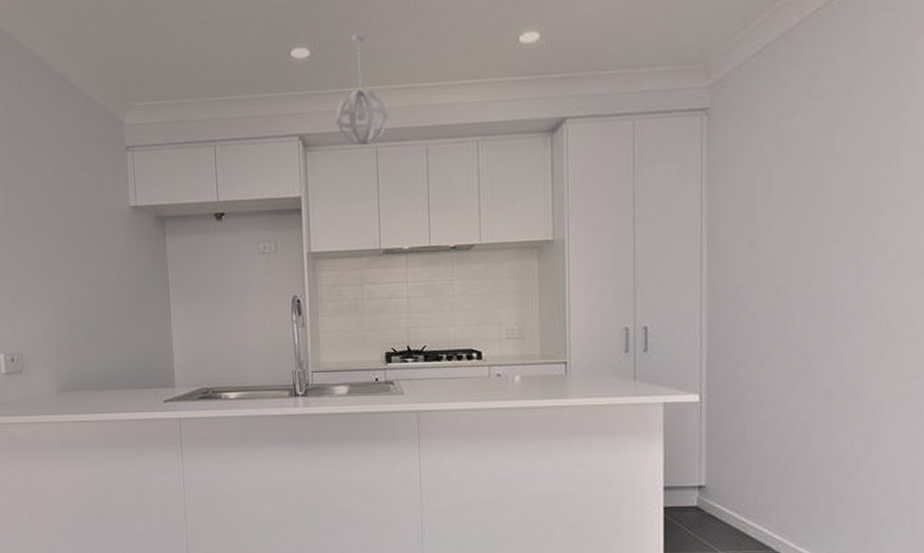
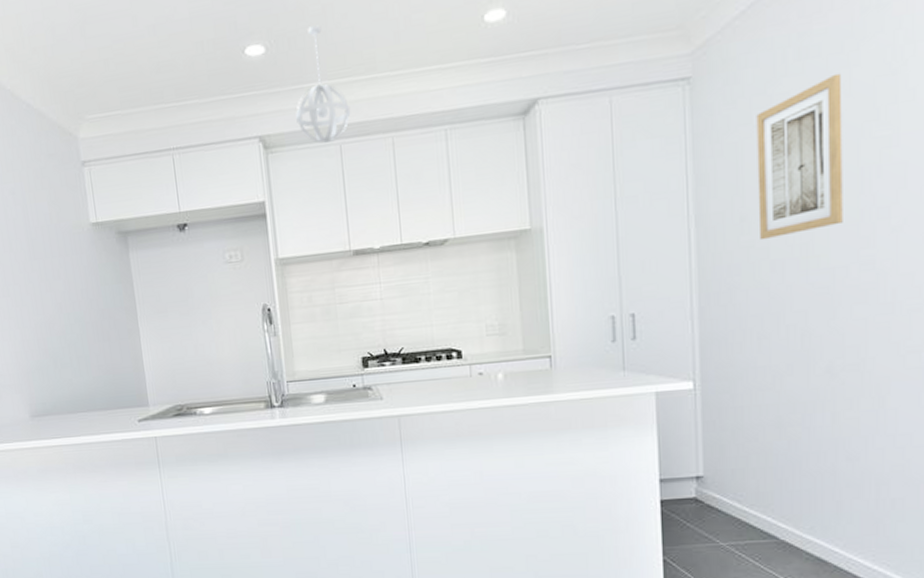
wall art: none [766,114,848,265] -> present [756,73,843,241]

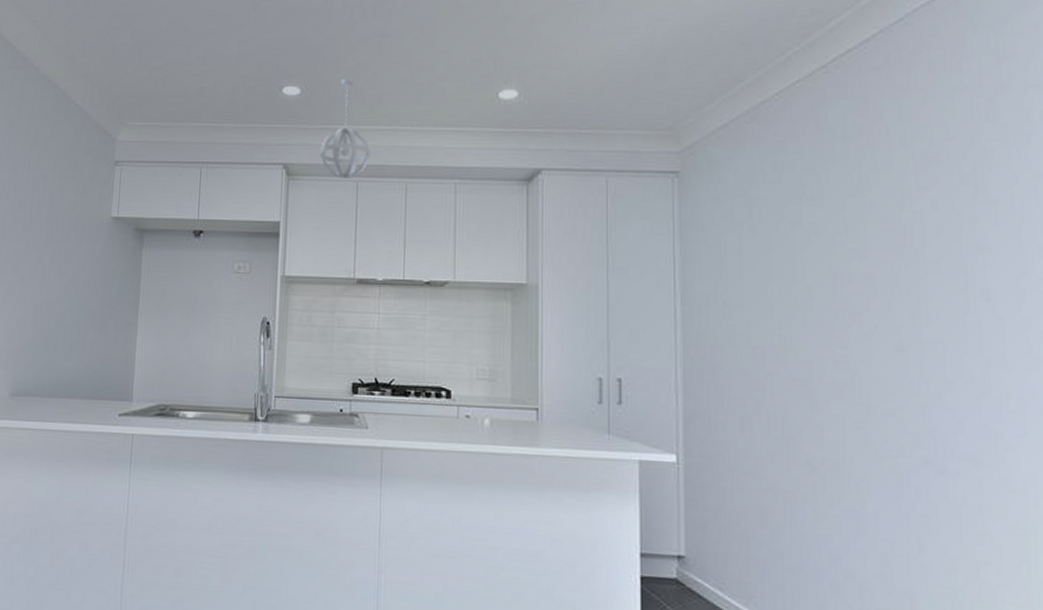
wall art: present [756,73,843,241] -> none [738,188,818,327]

